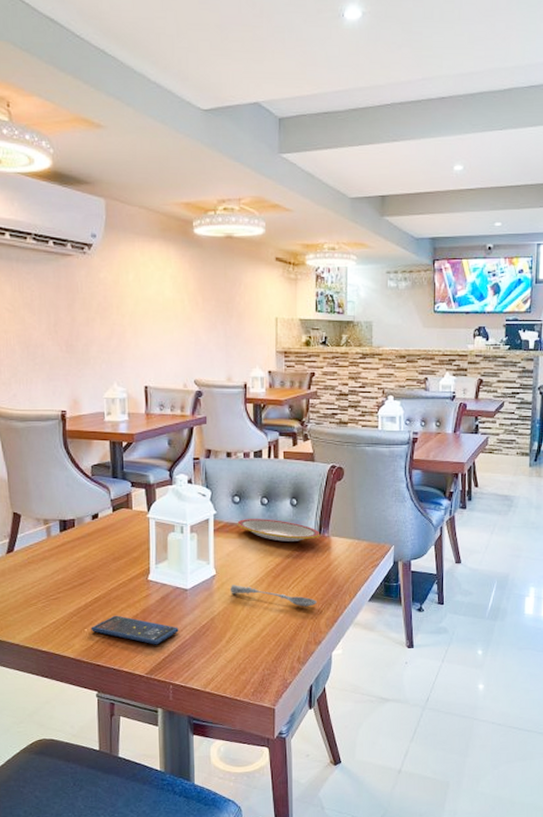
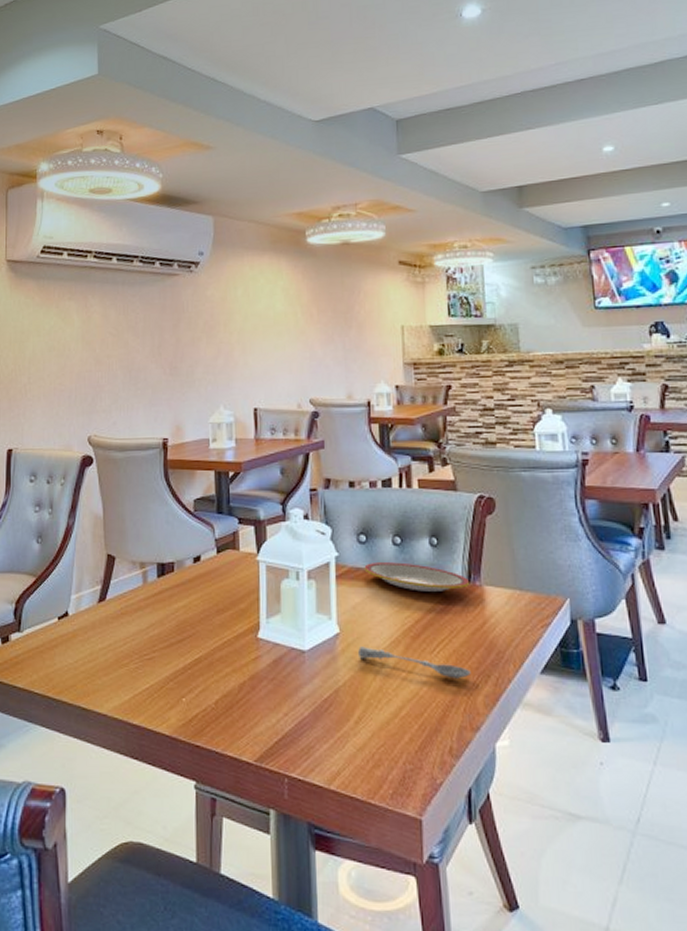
smartphone: present [91,615,179,645] -> none [189,682,295,723]

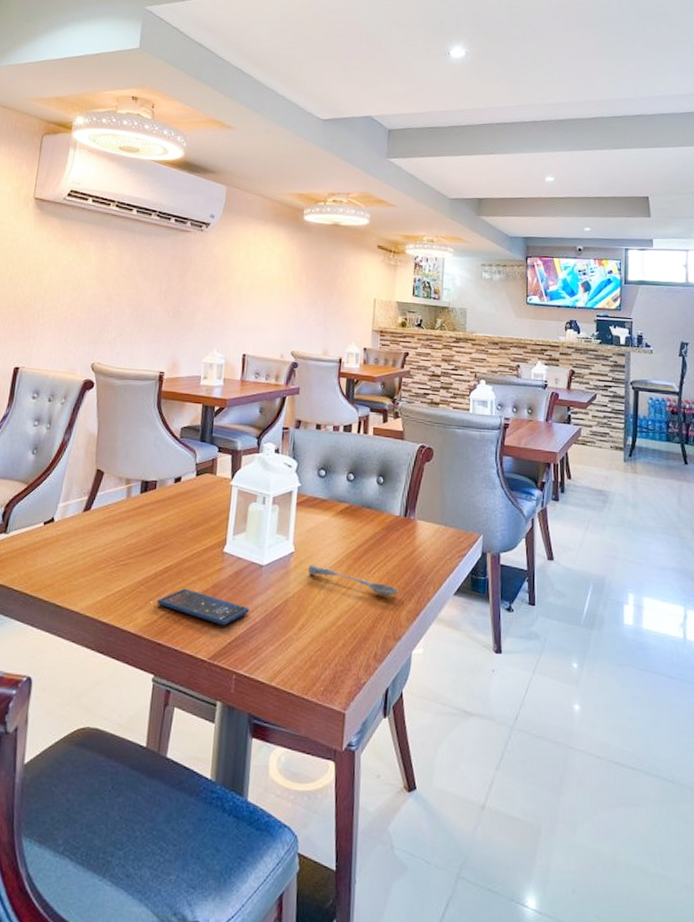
smartphone: none [189,682,295,723] -> present [157,588,249,626]
plate: present [364,562,470,592] -> none [321,494,406,522]

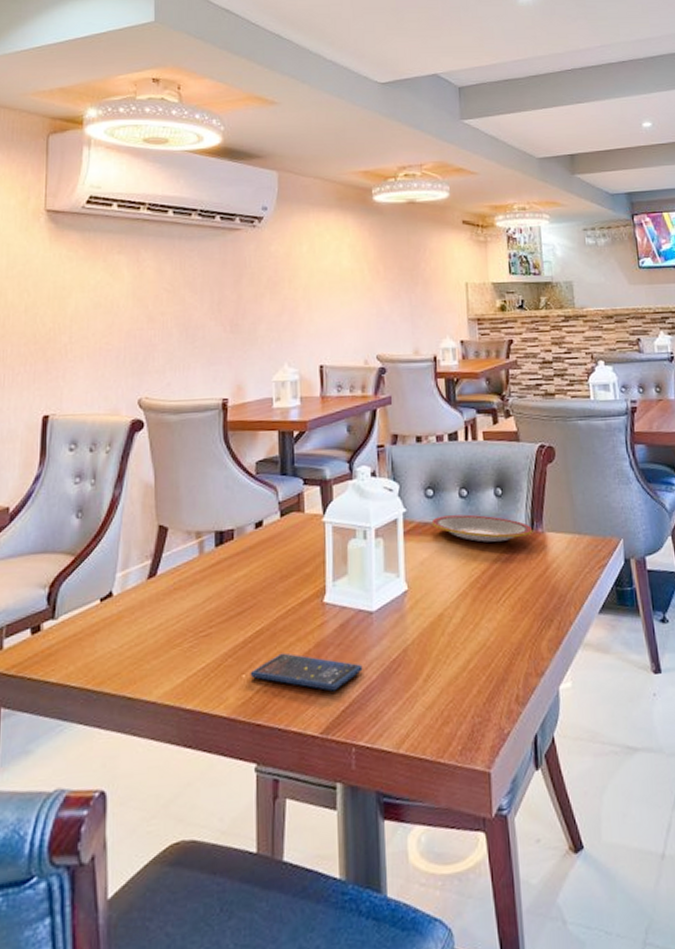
soupspoon: present [308,564,399,596] -> none [427,602,535,626]
plate: none [321,494,406,522] -> present [431,514,533,542]

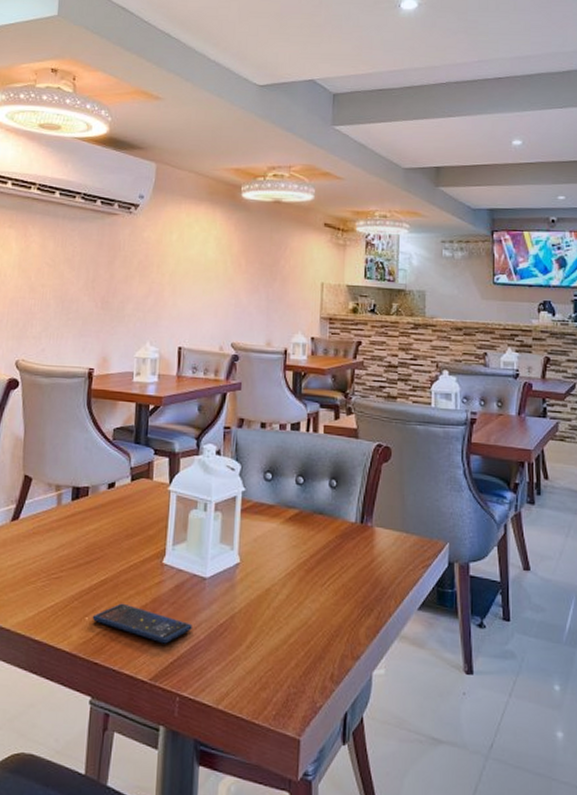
plate: present [431,514,533,542] -> none [268,499,363,530]

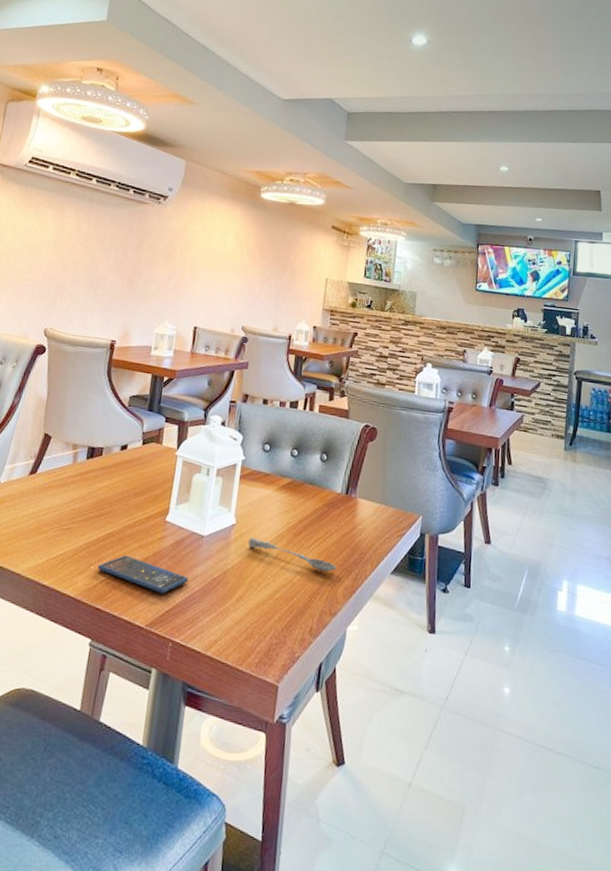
soupspoon: none [256,577,356,611] -> present [248,537,337,572]

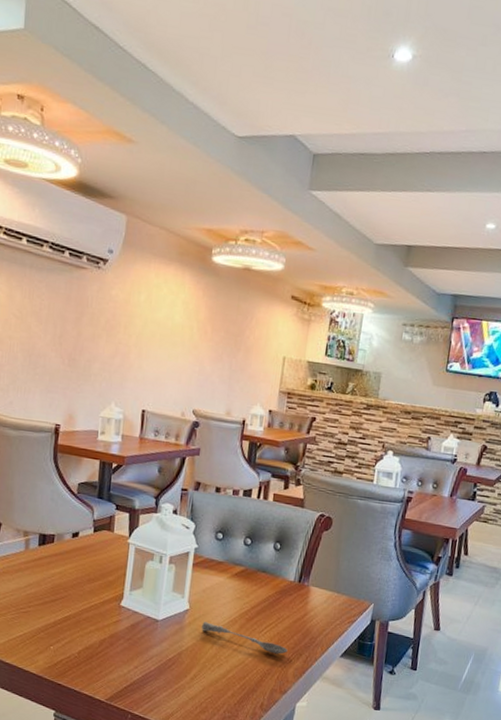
smartphone: present [97,555,189,594] -> none [56,636,145,672]

